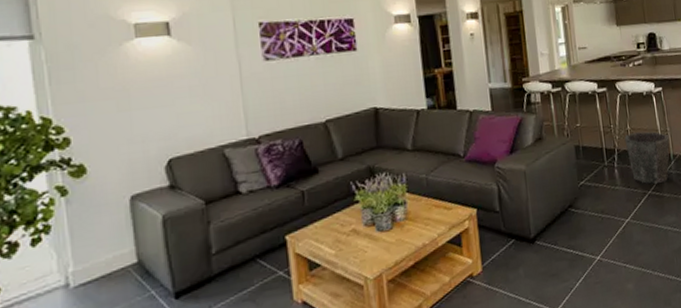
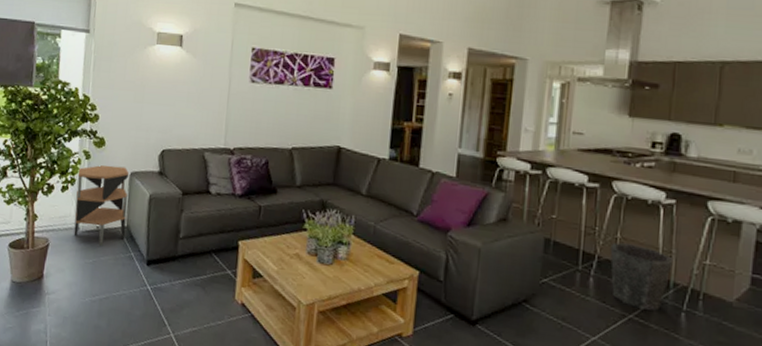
side table: none [52,192,139,297] -> present [73,165,130,247]

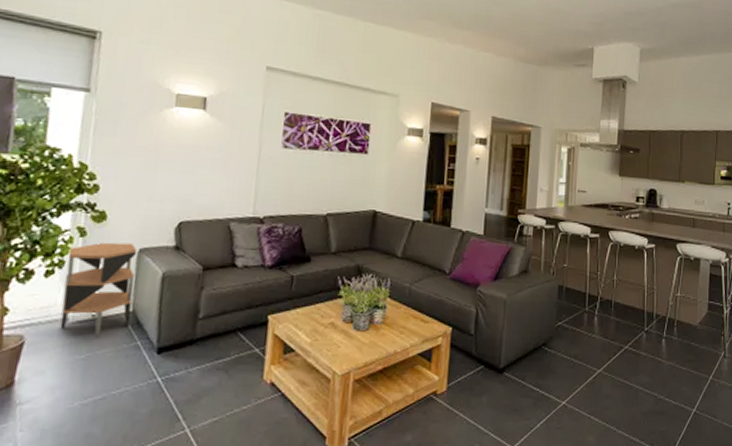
waste bin: present [610,242,673,311] -> none [609,284,655,341]

